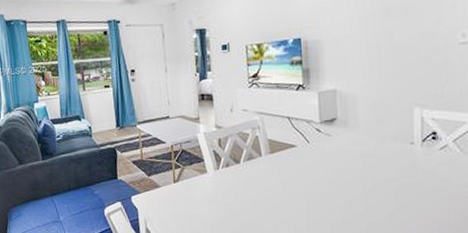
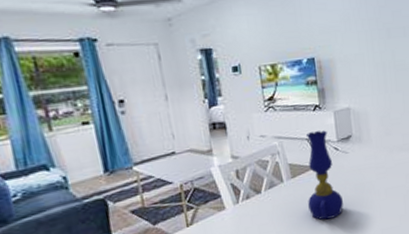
oil lamp: none [285,110,323,201] -> present [307,130,343,220]

